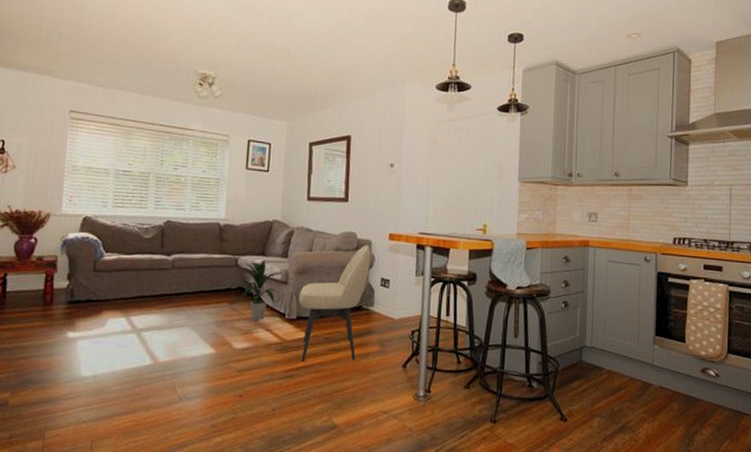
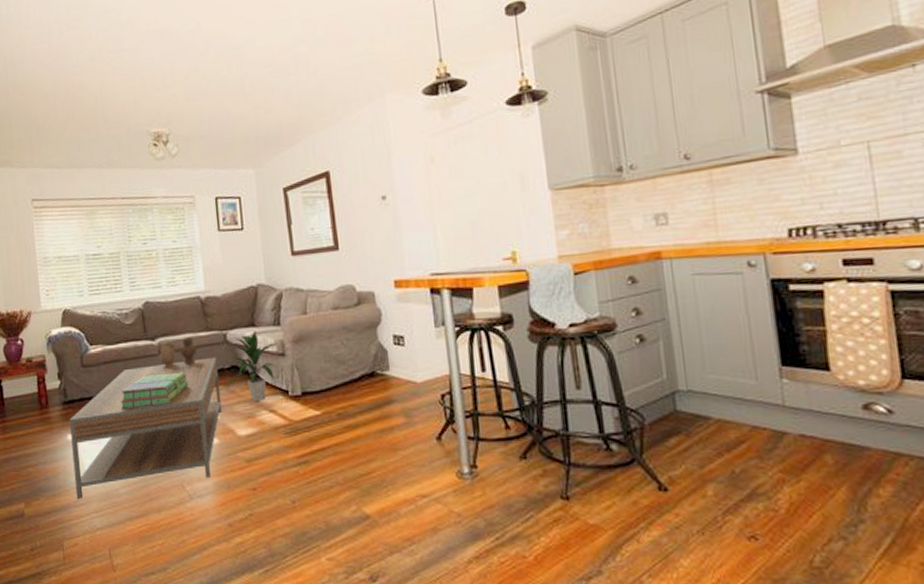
coffee table: none [66,277,226,393] -> present [70,357,222,499]
stack of books: none [126,286,196,315] -> present [120,372,189,409]
vase: none [172,257,210,281] -> present [159,337,198,367]
chair: present [299,245,371,362] -> none [300,297,378,444]

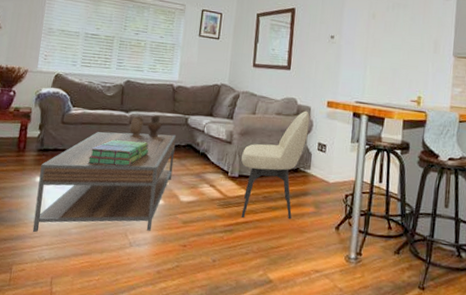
indoor plant: present [228,331,279,401] -> none [181,120,228,176]
chair: none [300,297,378,444] -> present [241,111,310,220]

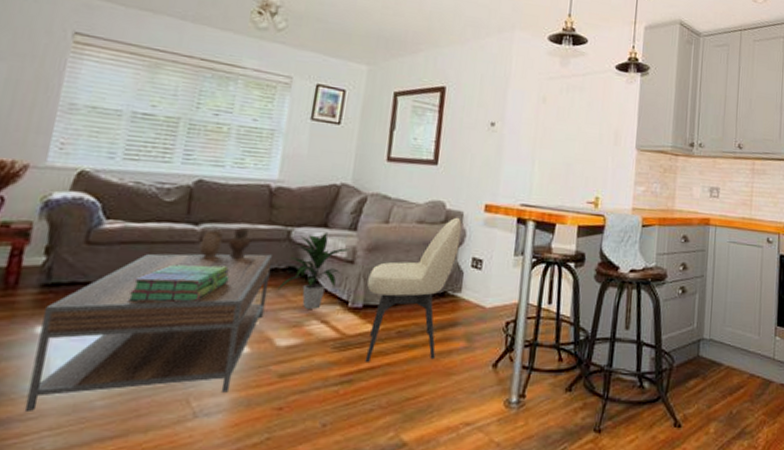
indoor plant: none [181,120,228,176] -> present [278,233,350,309]

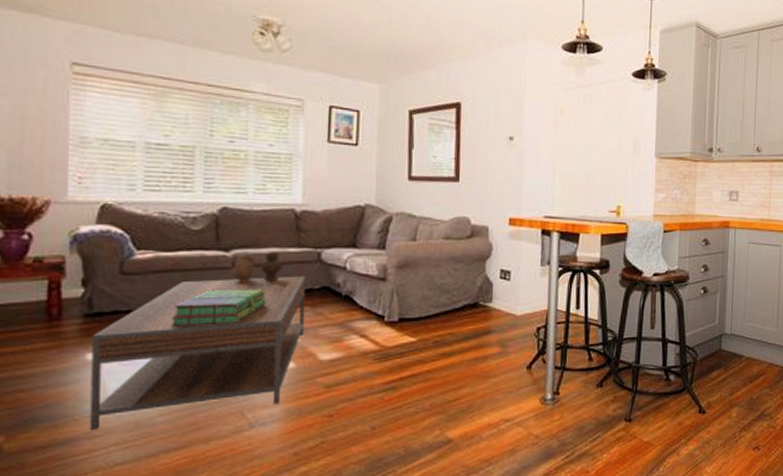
indoor plant: present [278,233,350,309] -> none [315,253,381,325]
chair: present [365,217,462,362] -> none [401,231,488,370]

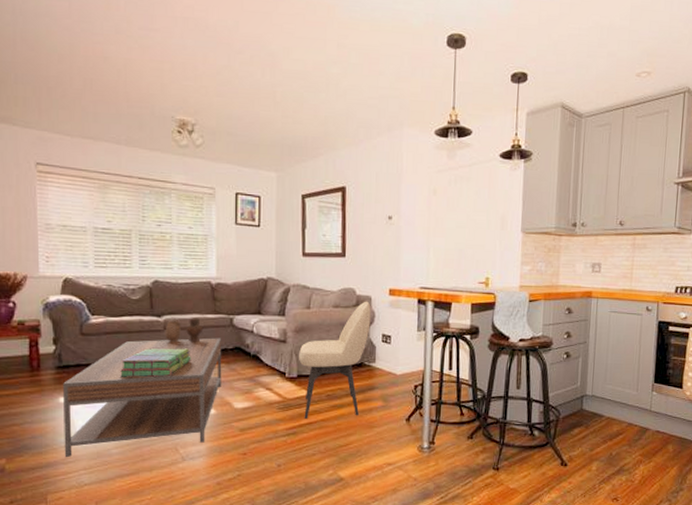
chair: none [401,231,488,370] -> present [299,301,371,419]

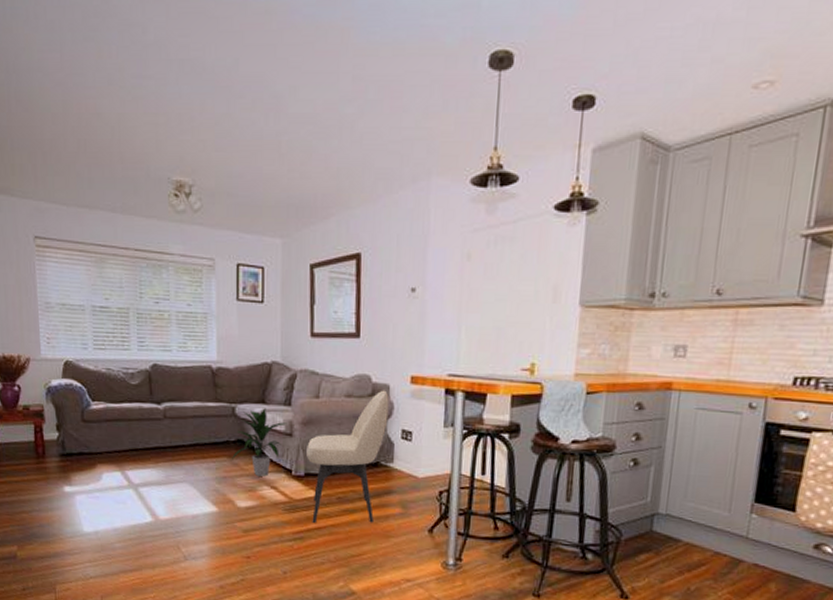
coffee table: present [63,337,222,457] -> none [67,428,224,548]
stack of books: present [119,348,191,378] -> none [120,438,192,470]
vase: present [165,318,204,343] -> none [165,406,204,433]
indoor plant: none [230,319,281,379] -> present [232,408,287,477]

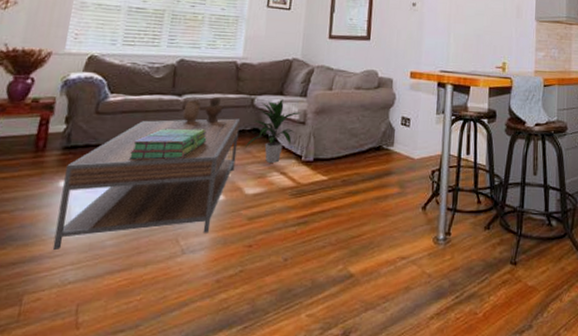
coffee table: none [67,428,224,548] -> present [52,118,241,250]
stack of books: none [120,438,192,470] -> present [128,128,207,160]
vase: none [165,406,204,433] -> present [182,97,224,123]
chair: present [306,390,389,523] -> none [317,83,392,206]

